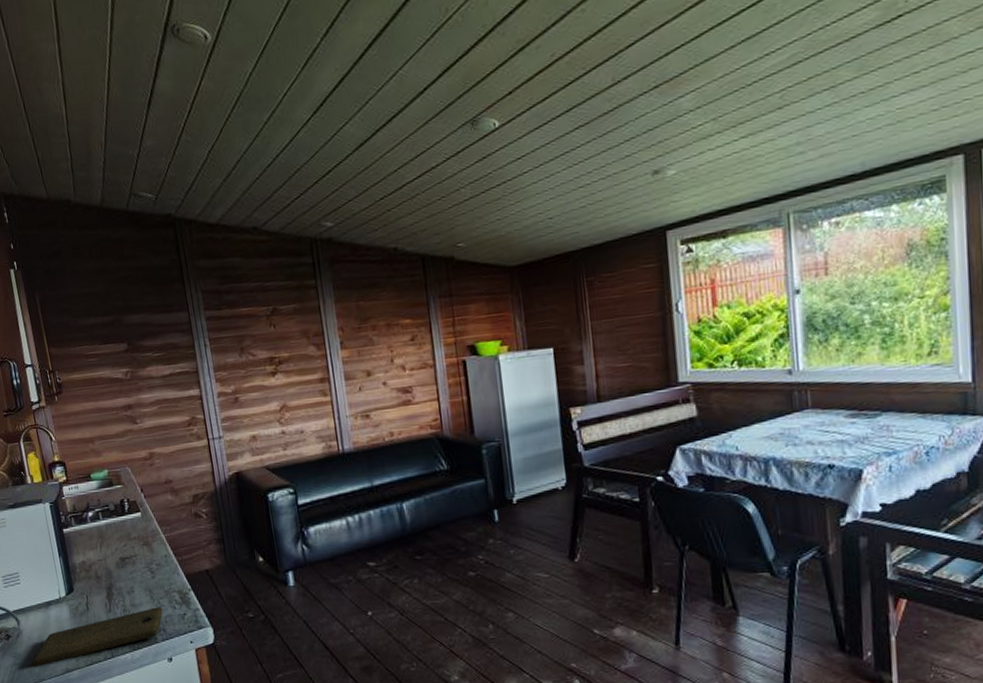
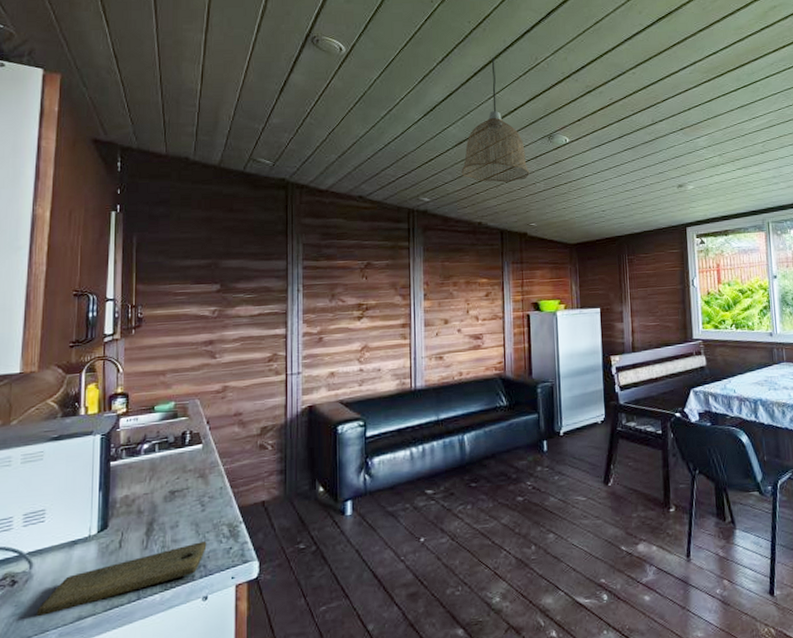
pendant lamp: none [366,17,451,195] -> present [461,57,530,182]

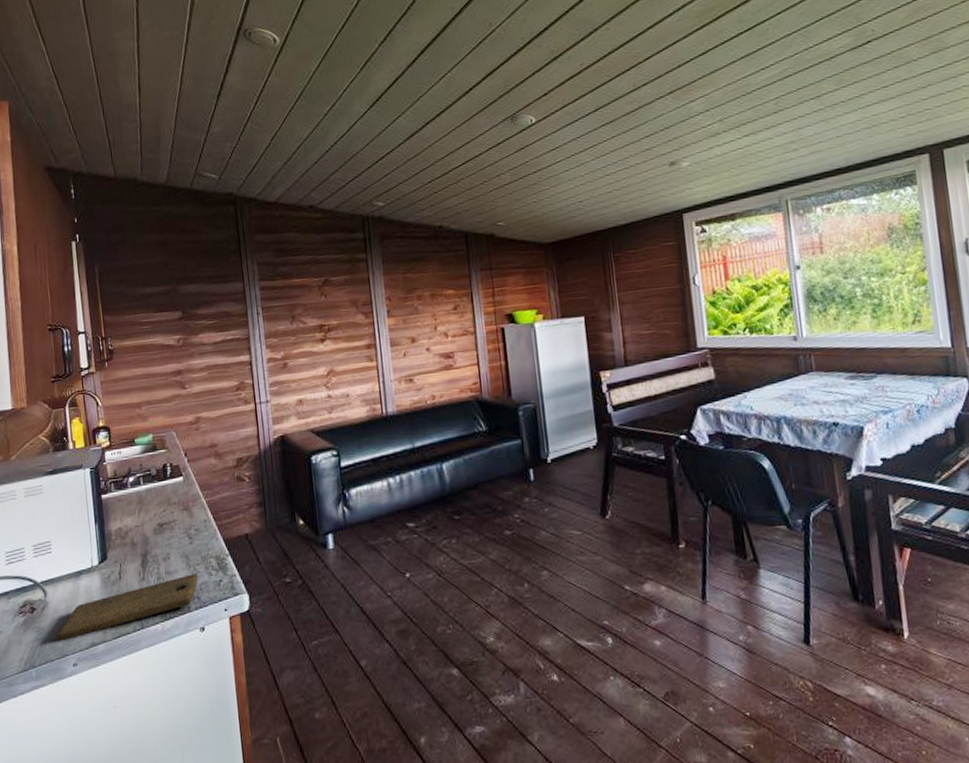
pendant lamp: present [461,57,530,182] -> none [415,29,493,179]

